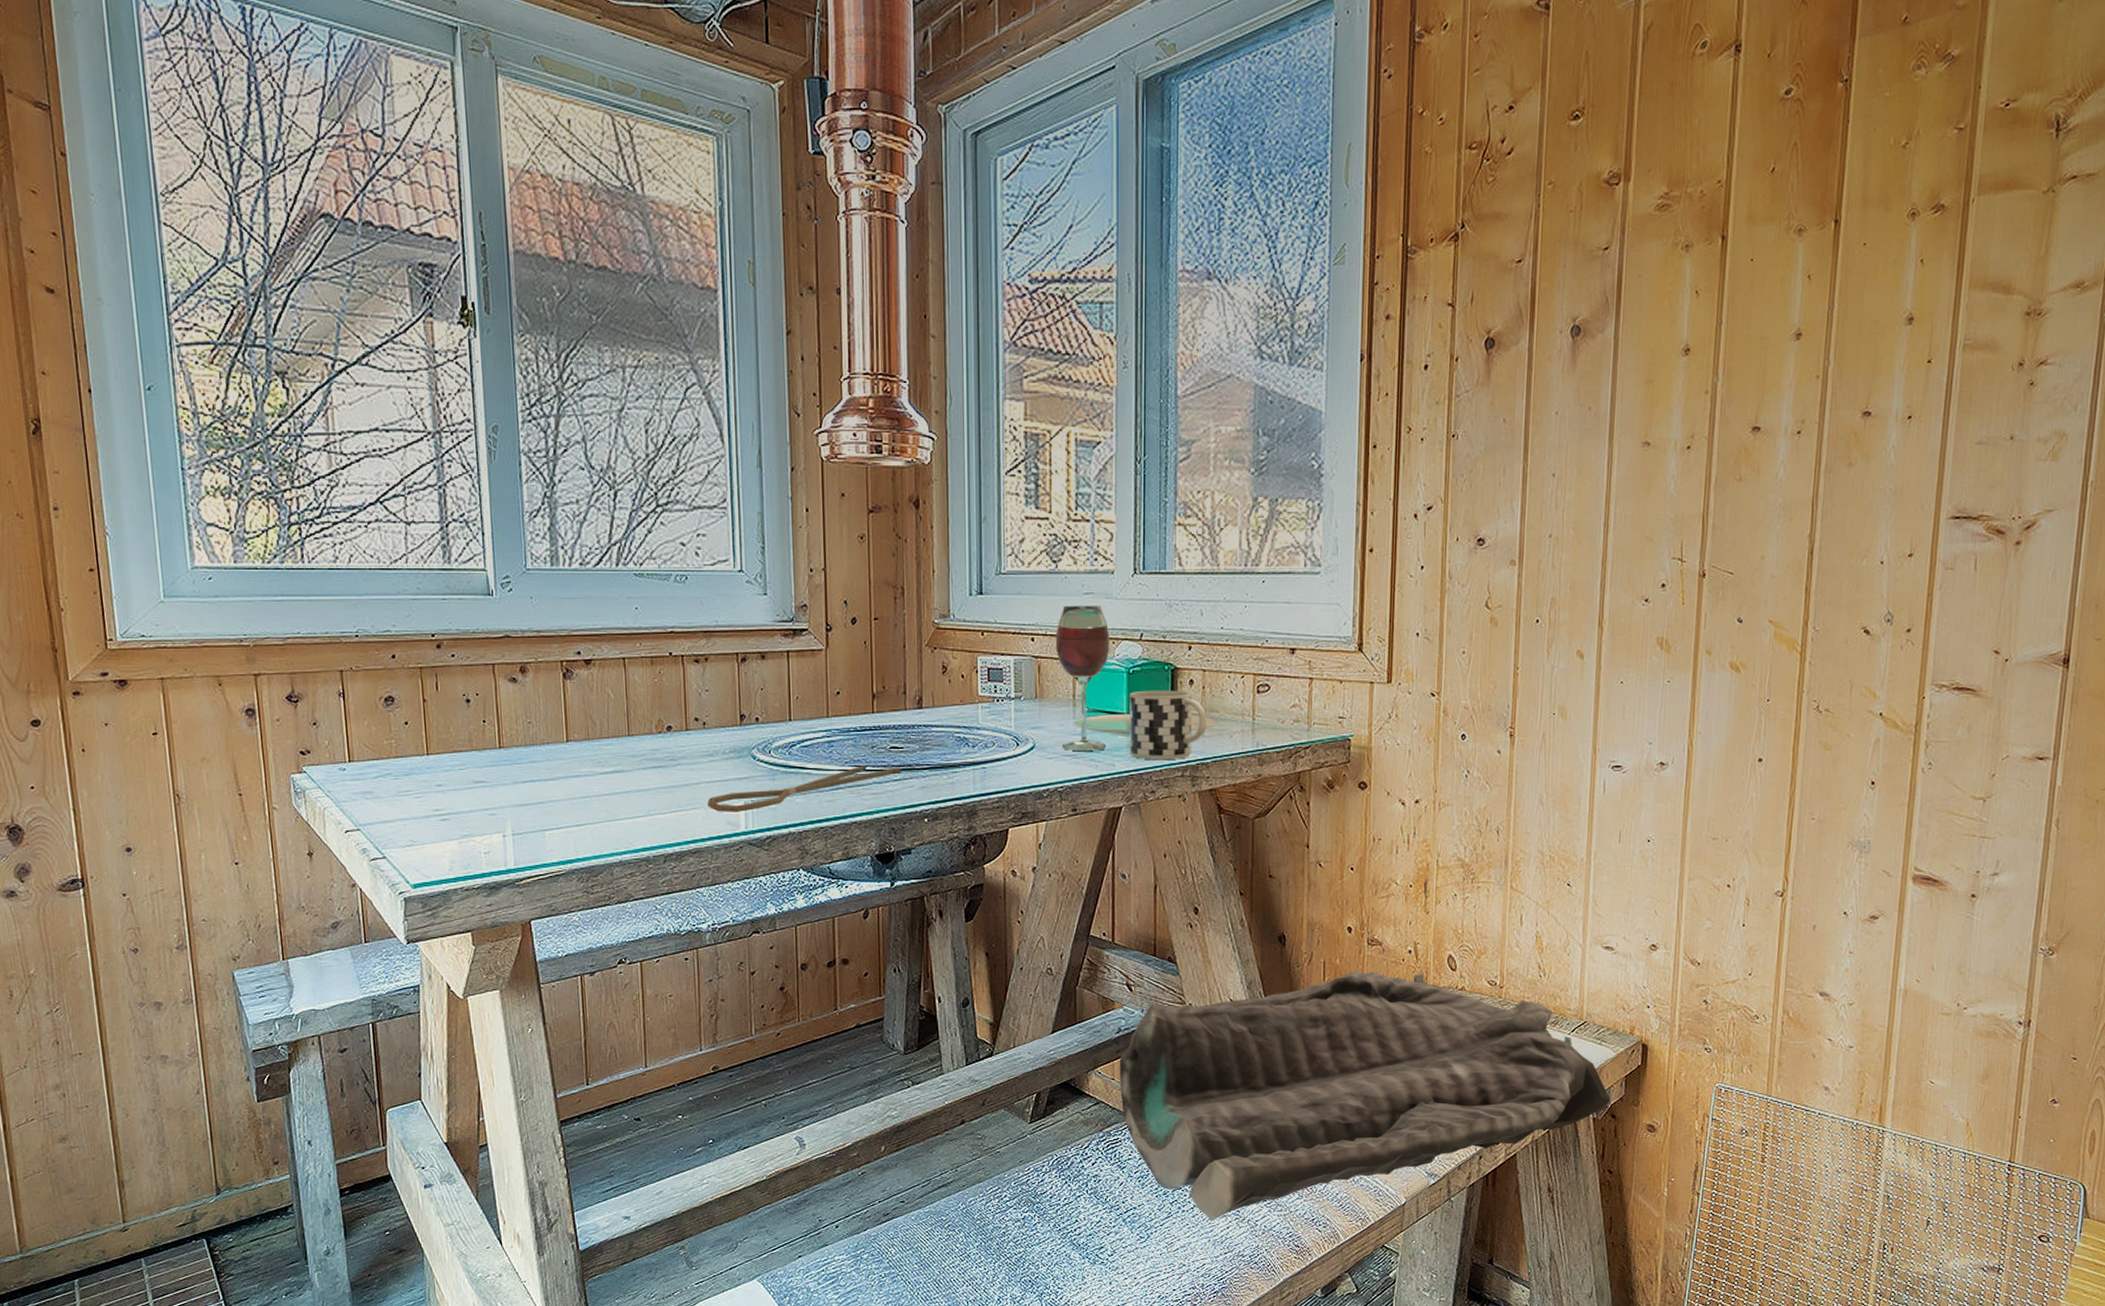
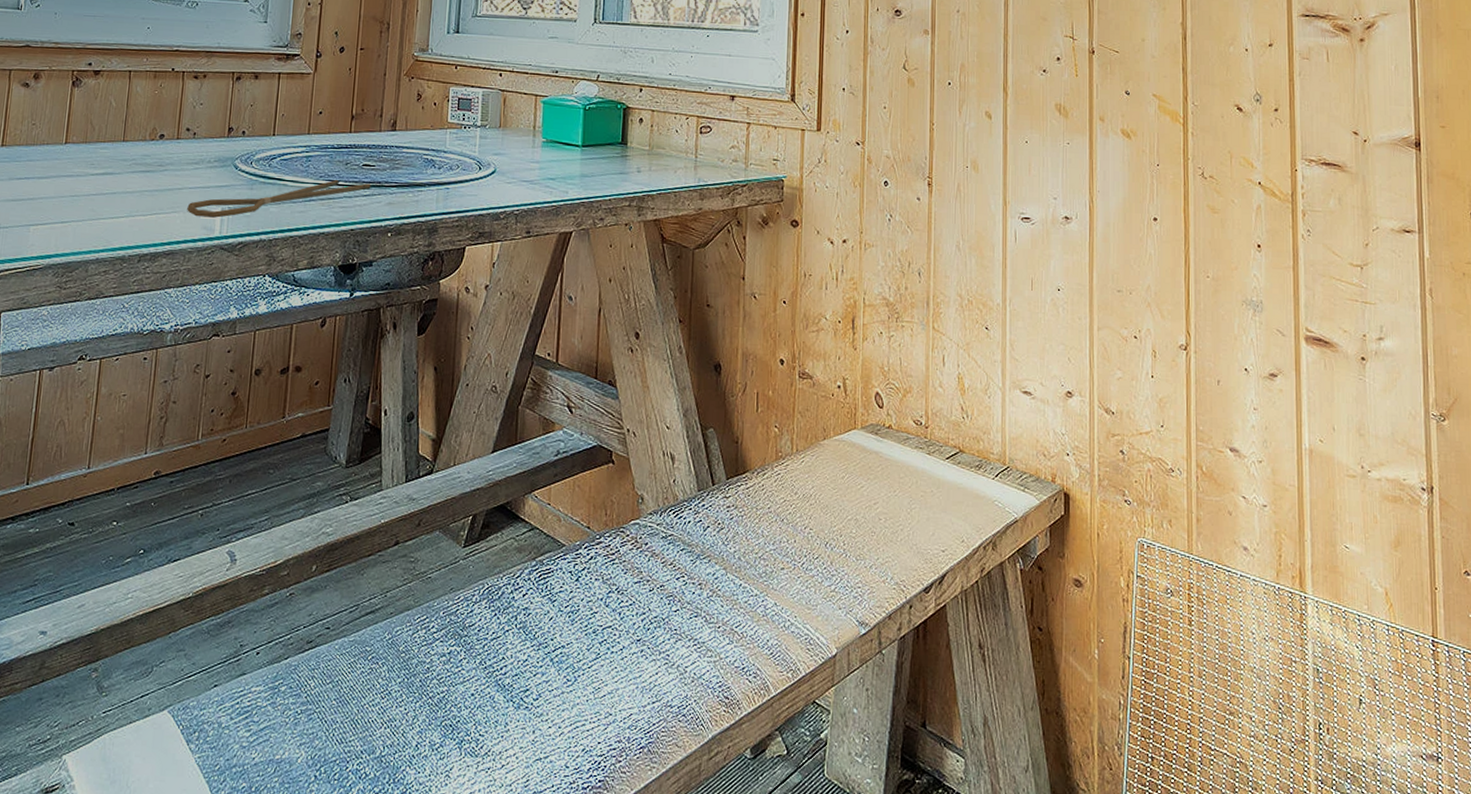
wineglass: present [1055,605,1110,751] -> none [520,47,570,178]
plate: present [1074,714,1216,738] -> none [532,145,662,168]
jacket: present [1119,971,1611,1221] -> none [555,403,1037,666]
cup: present [1129,690,1207,761] -> none [582,125,654,191]

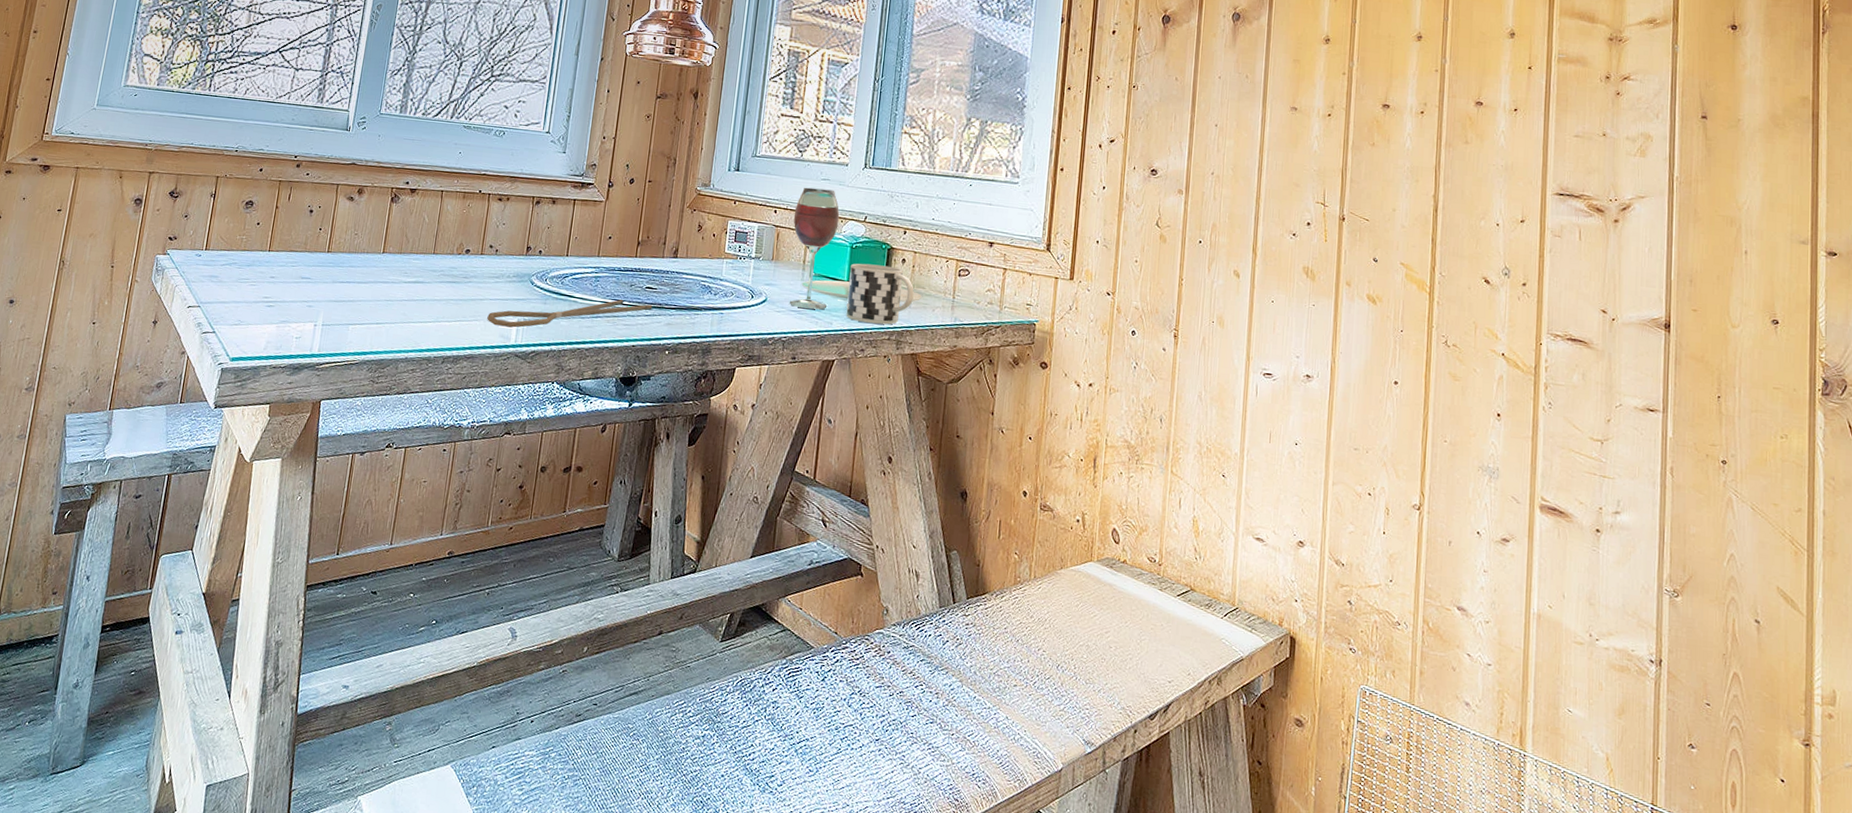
wineglass: none [520,47,570,178] -> present [790,187,840,310]
plate: none [532,145,662,168] -> present [801,280,922,304]
cup: none [582,125,654,191] -> present [846,263,914,325]

